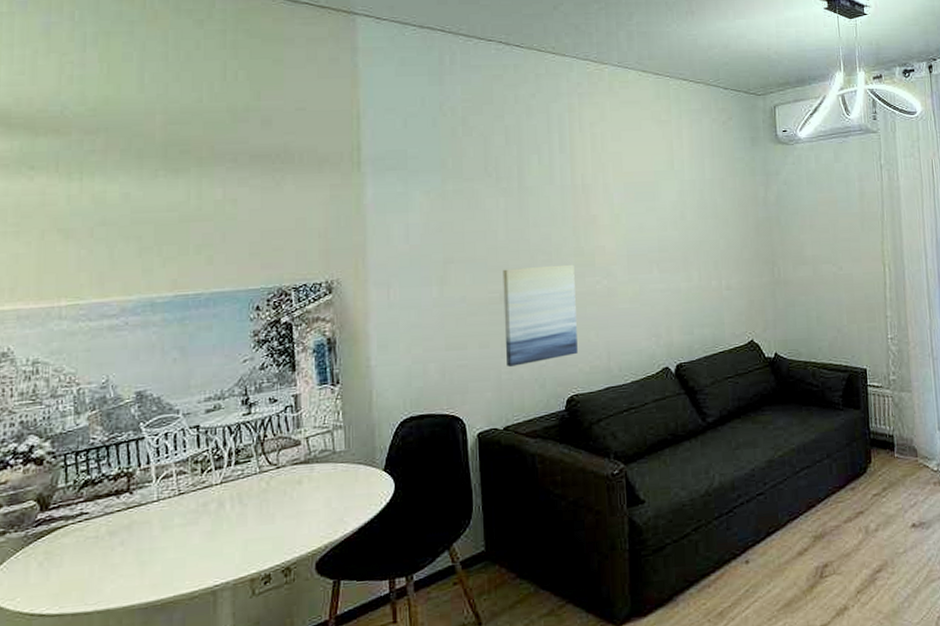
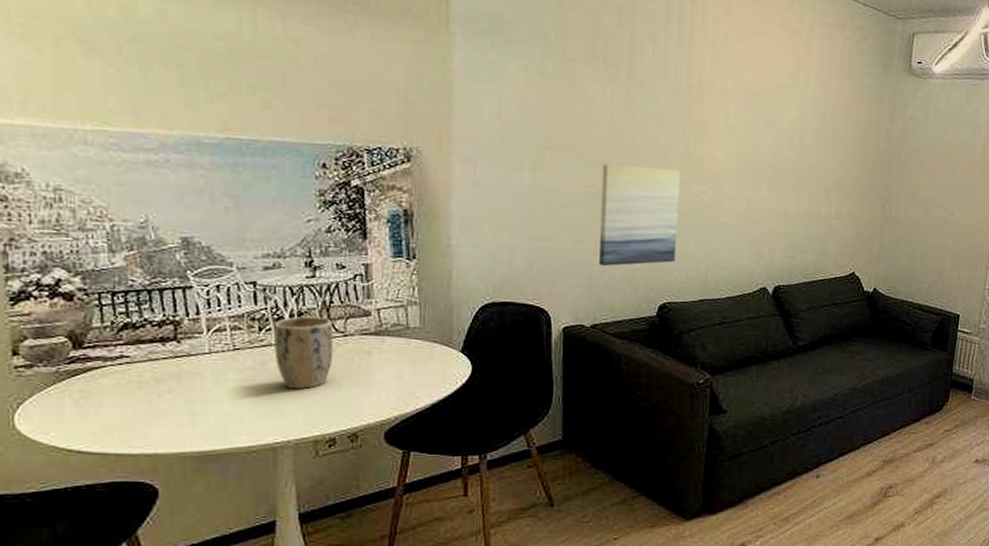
plant pot: none [214,452,268,527] -> present [274,316,334,389]

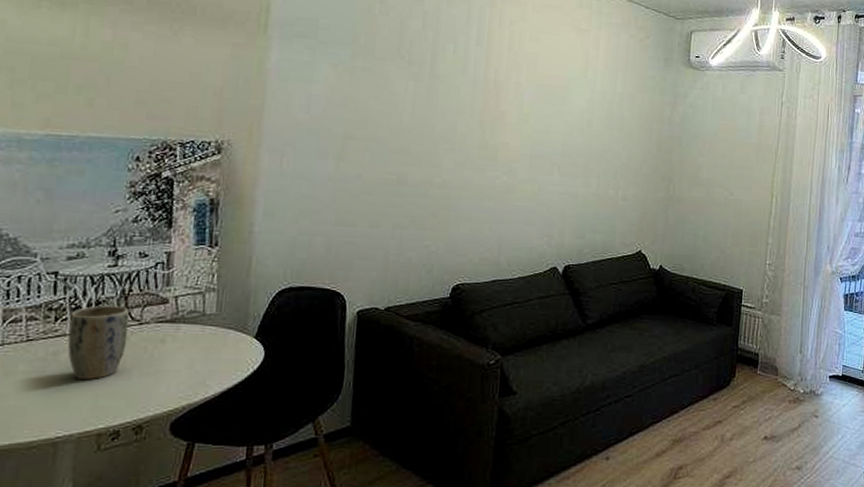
wall art: present [599,164,680,267] -> none [396,152,477,250]

